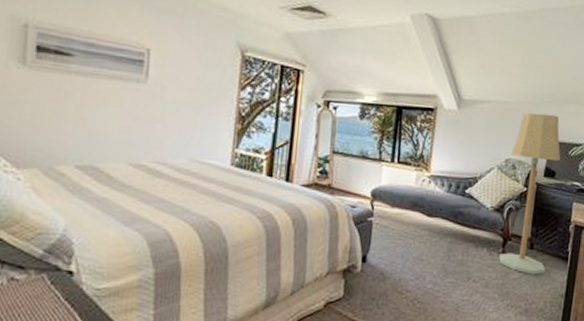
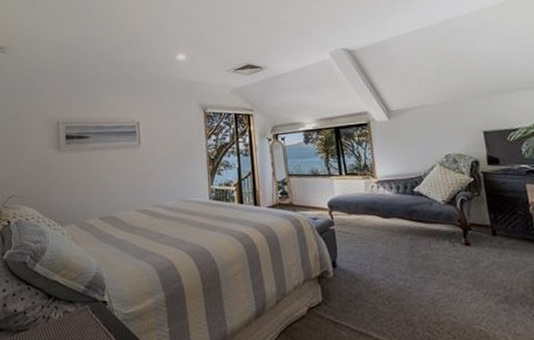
floor lamp: present [499,113,561,275] -> none [449,107,516,261]

